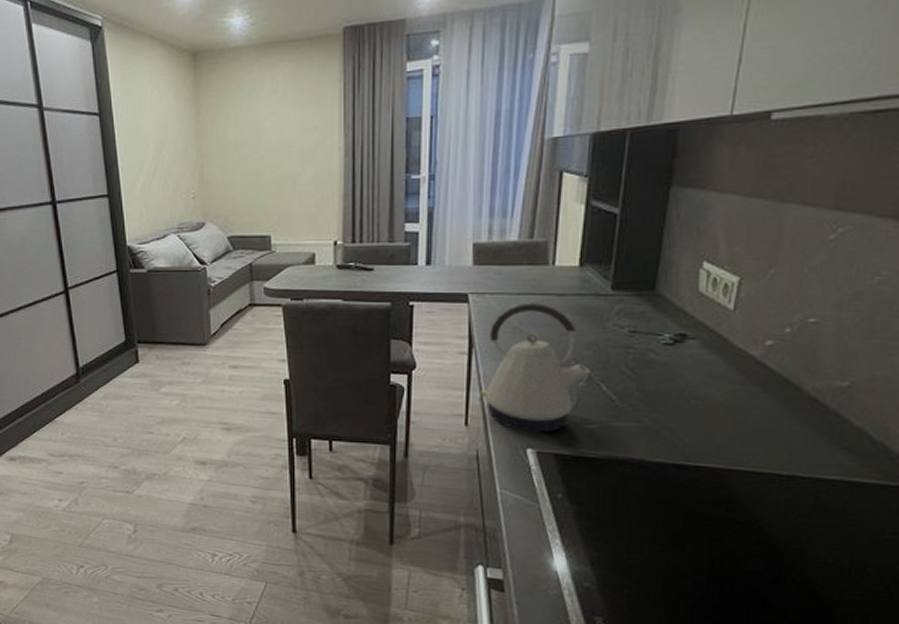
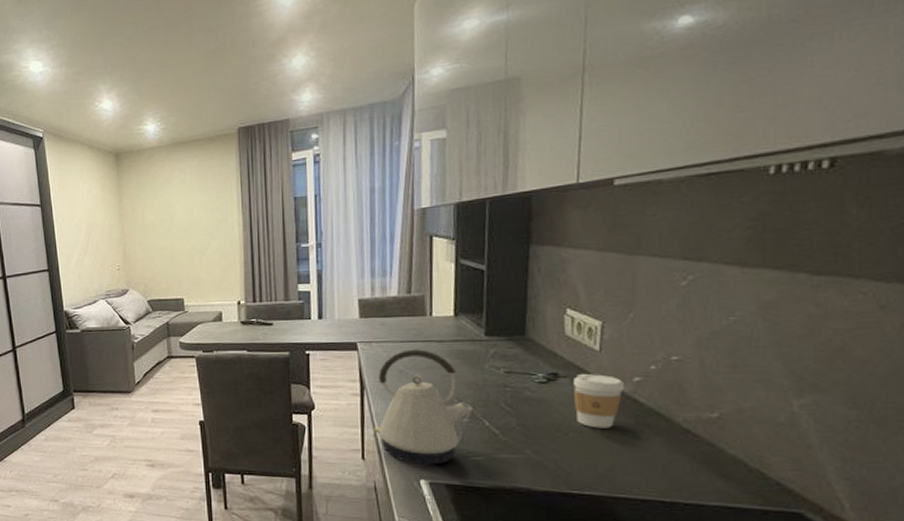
coffee cup: none [700,334,756,396] -> present [573,373,625,428]

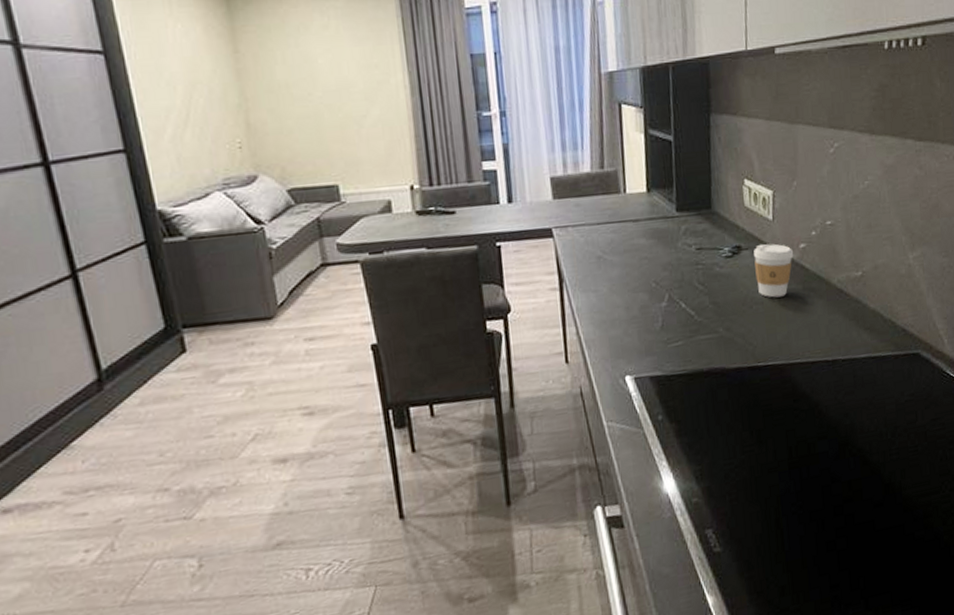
kettle: present [374,349,473,465] -> none [575,231,670,360]

